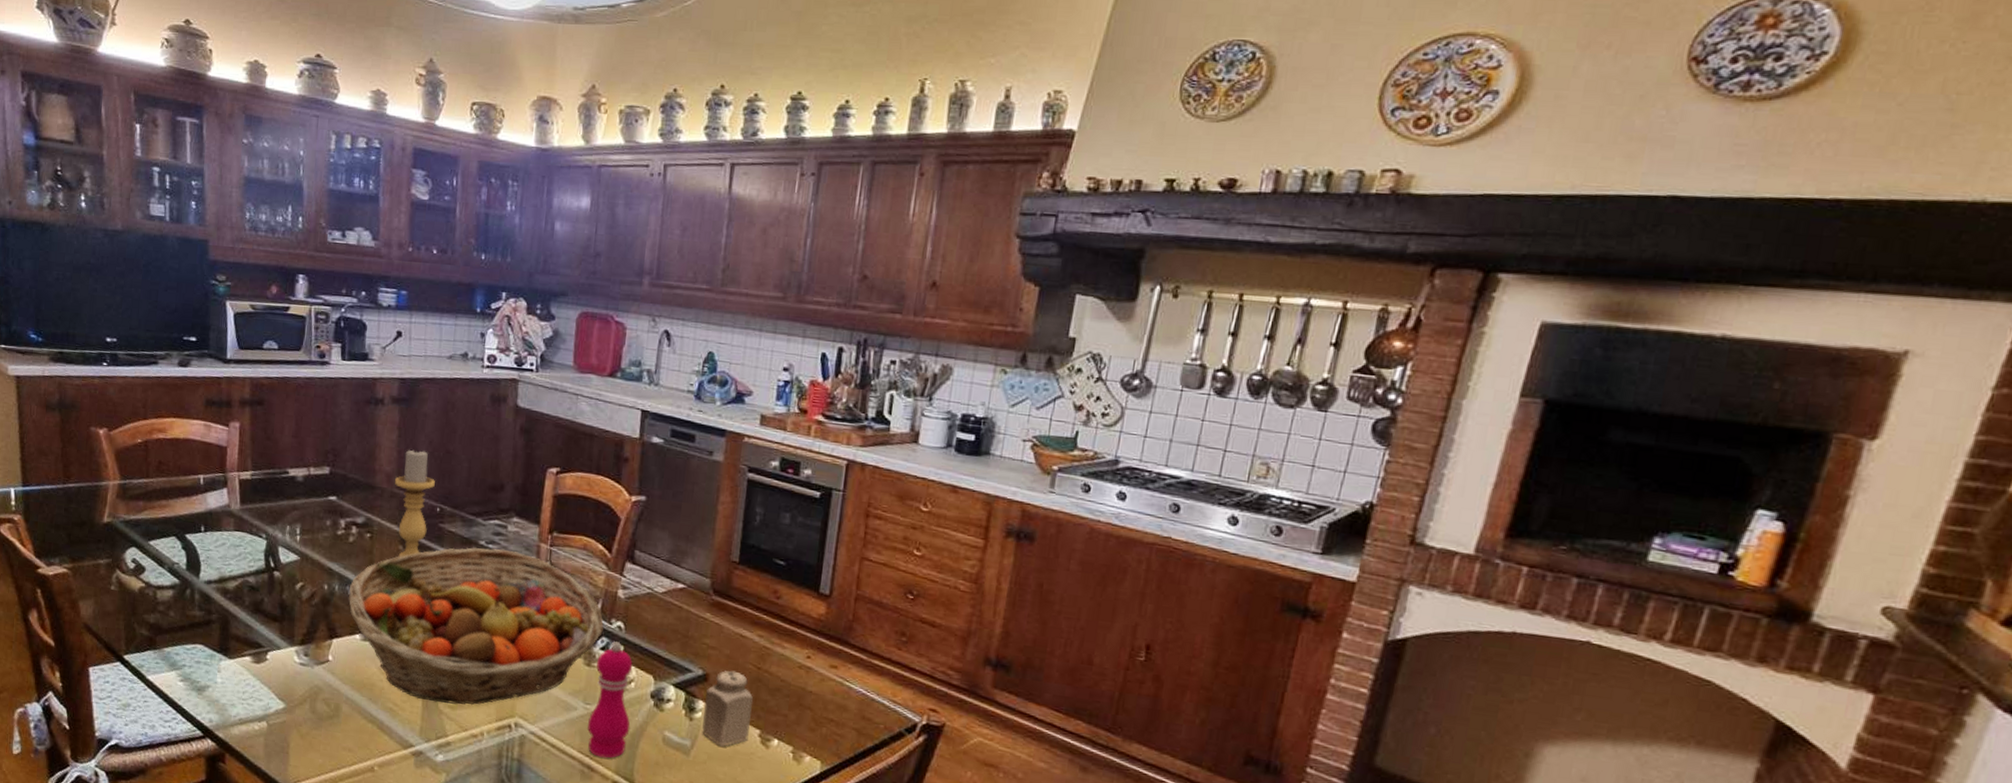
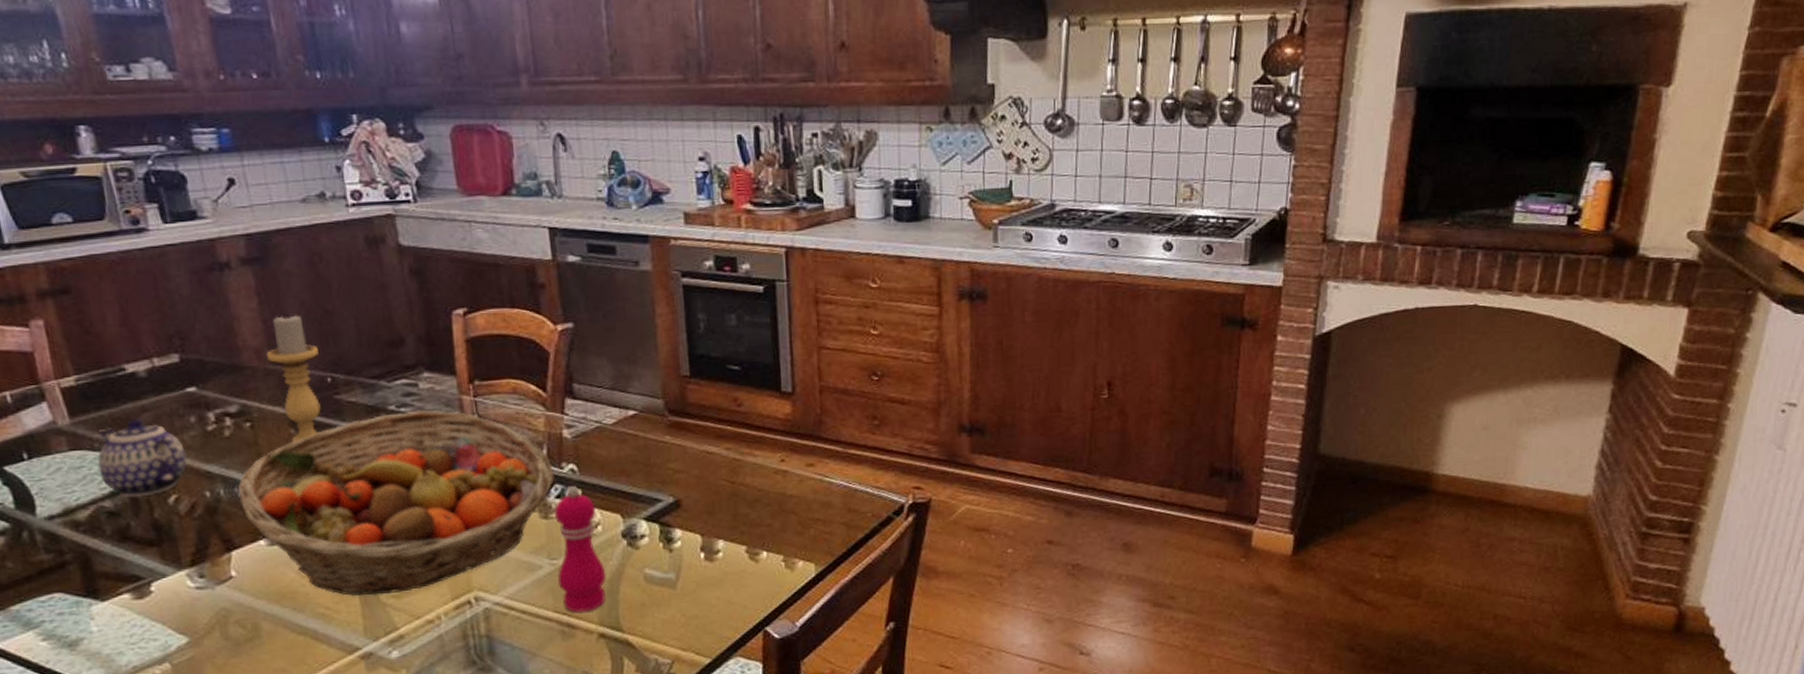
teapot: none [251,514,317,580] -> present [97,418,187,498]
salt shaker: present [702,670,754,747] -> none [681,490,735,571]

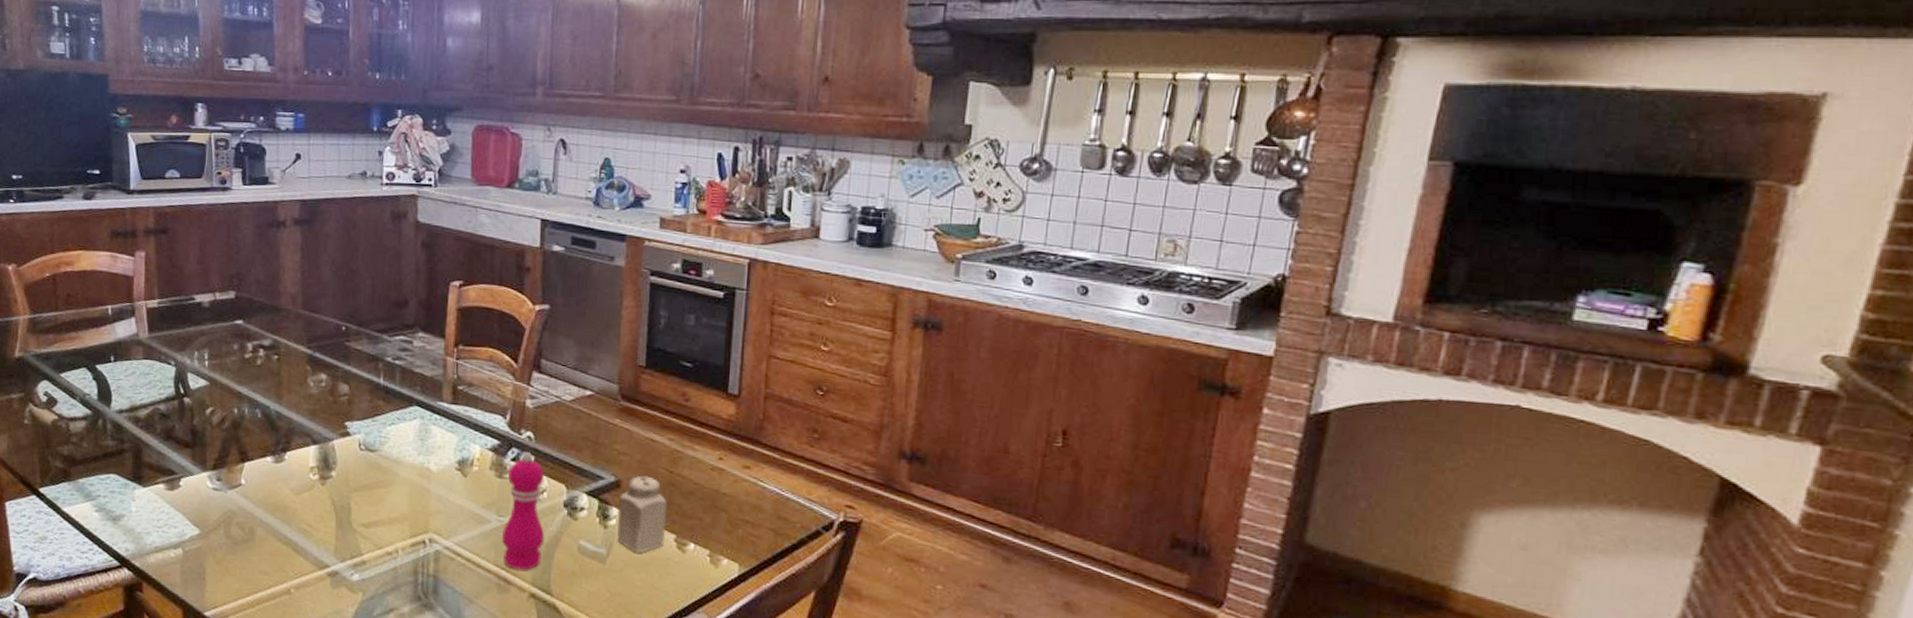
teapot: present [97,418,187,498] -> none [161,340,226,406]
fruit basket: present [237,410,555,597] -> none [258,364,513,523]
candle holder: present [265,314,321,442] -> none [299,269,340,378]
salt shaker: none [681,490,735,571] -> present [617,475,668,553]

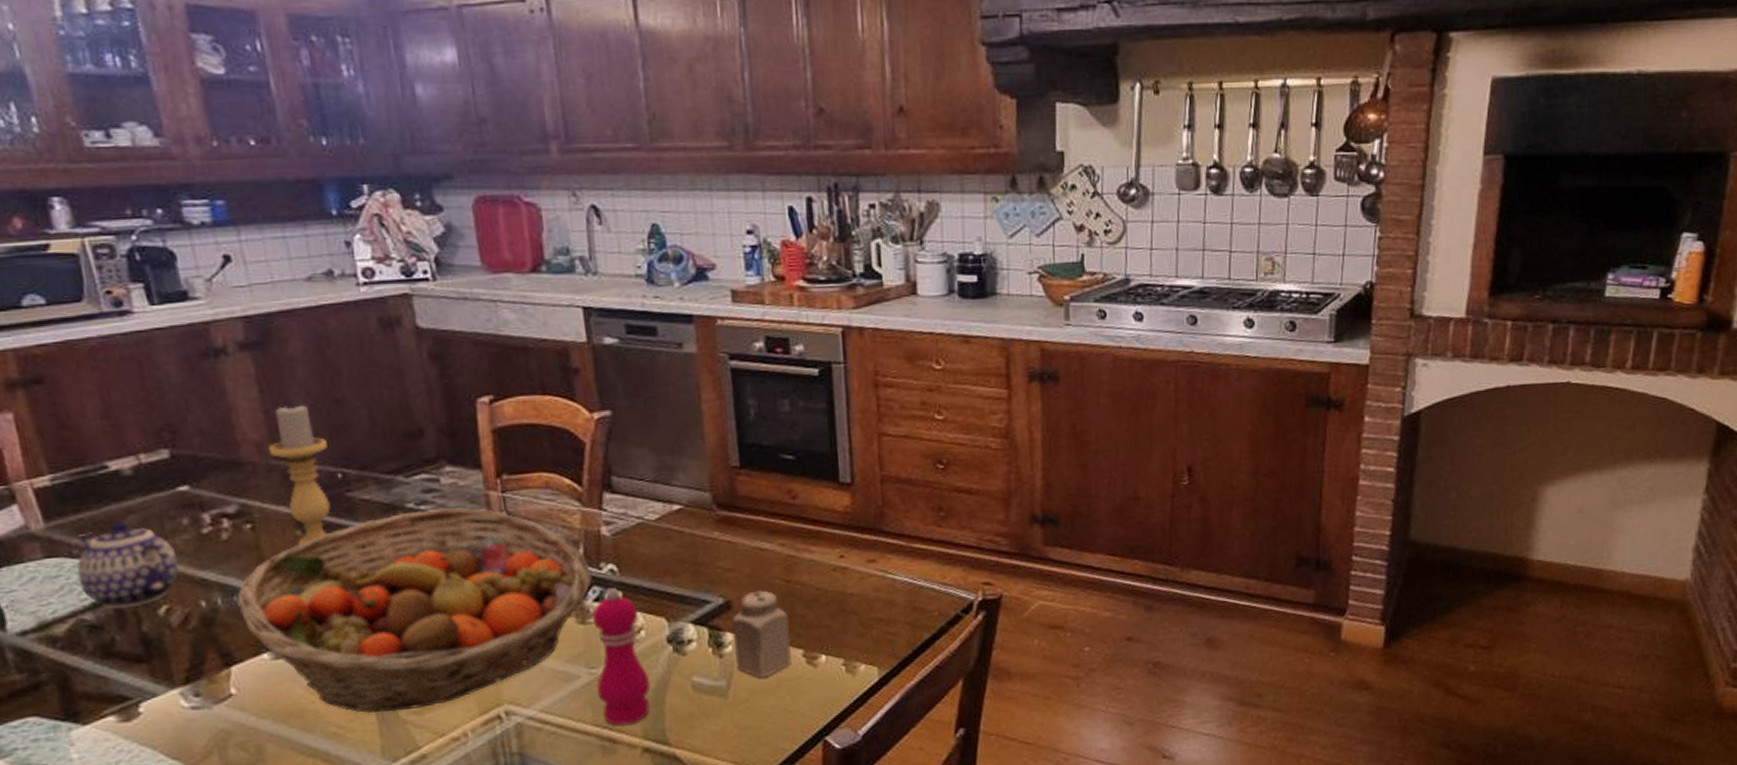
teapot: none [161,340,226,406] -> present [77,521,179,610]
fruit basket: none [258,364,513,523] -> present [236,507,593,714]
candle holder: none [299,269,340,378] -> present [267,404,331,545]

